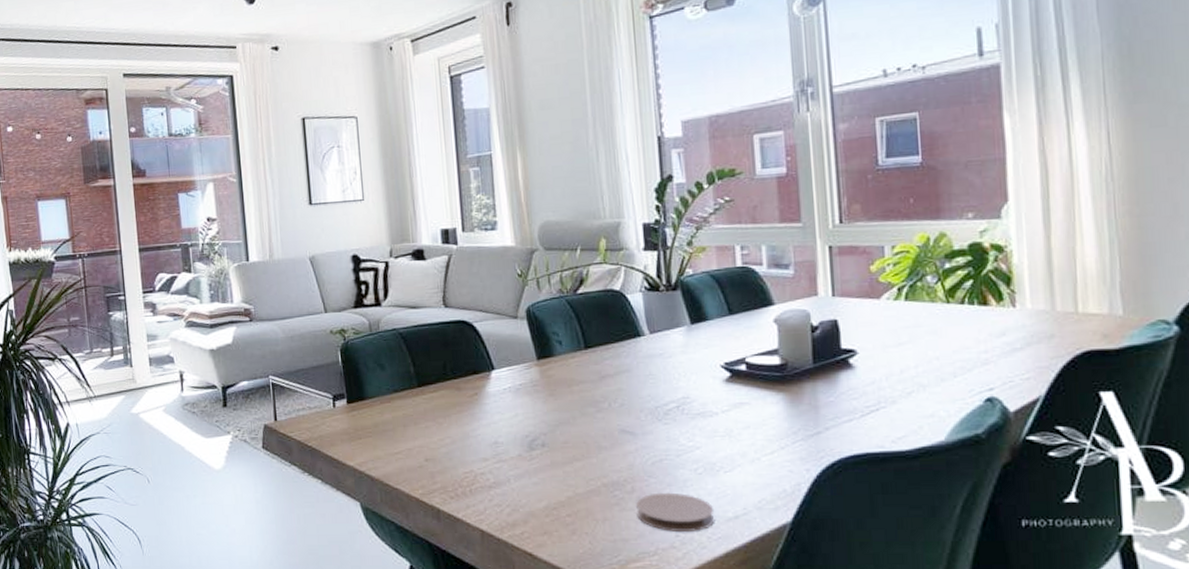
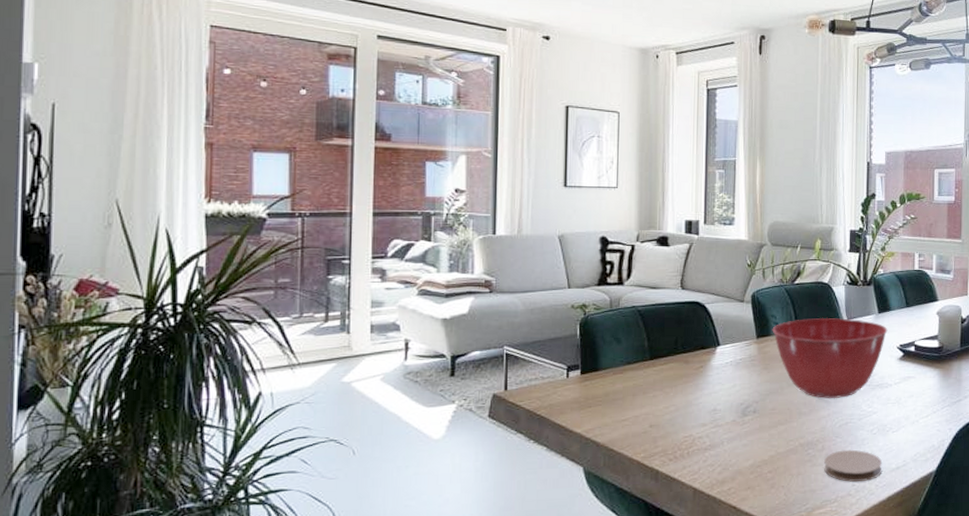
mixing bowl: none [555,332,706,431] -> present [772,317,888,399]

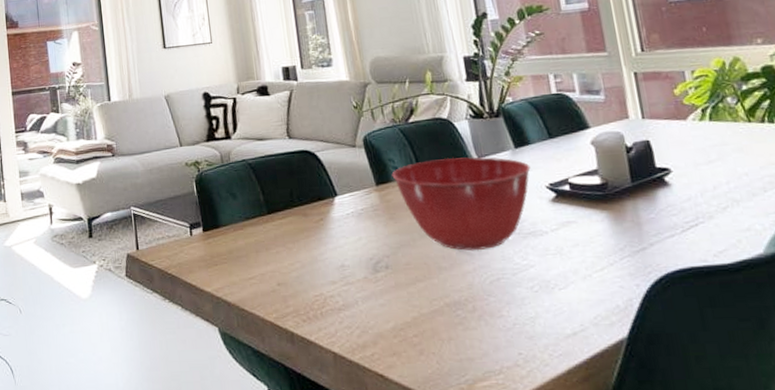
coaster: present [824,449,883,482] -> none [478,310,555,350]

